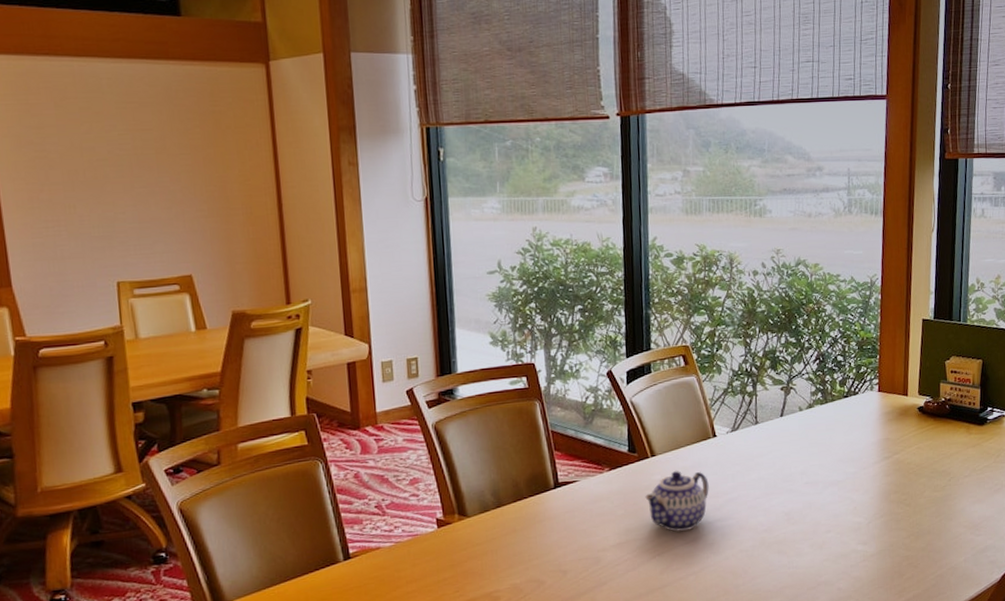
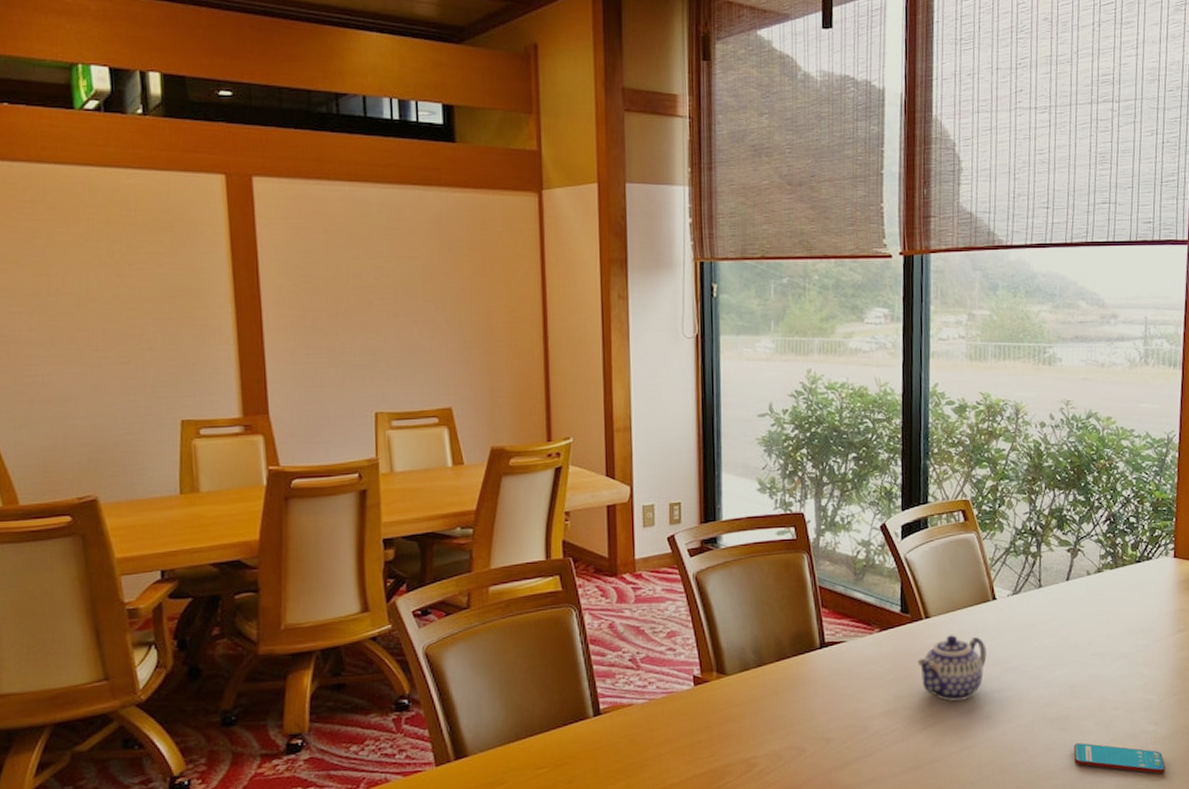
smartphone: none [791,564,874,589] -> present [1074,743,1166,774]

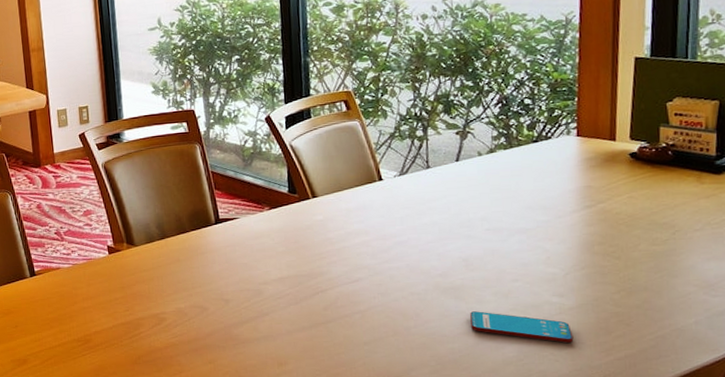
teapot: present [917,634,987,701] -> none [306,211,375,270]

